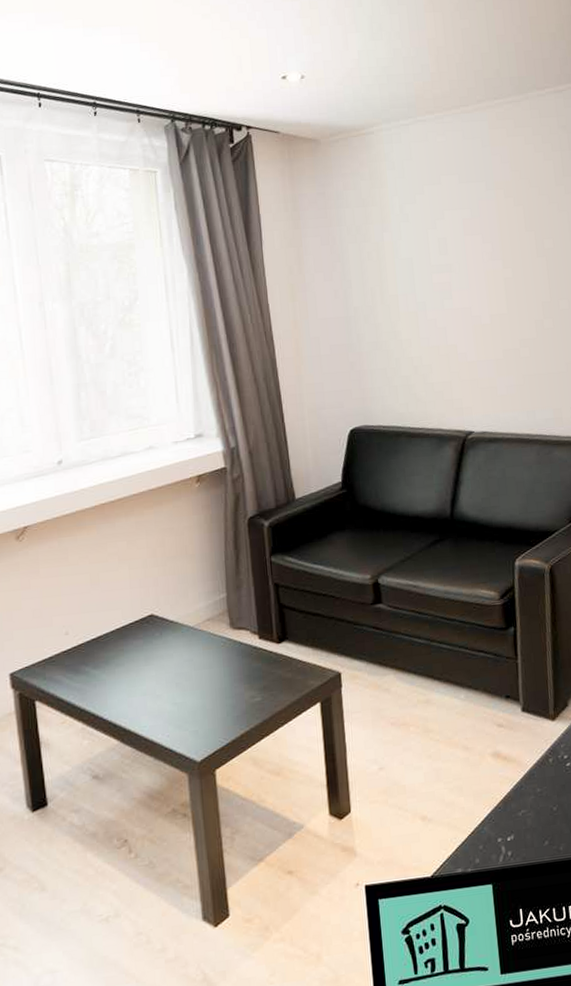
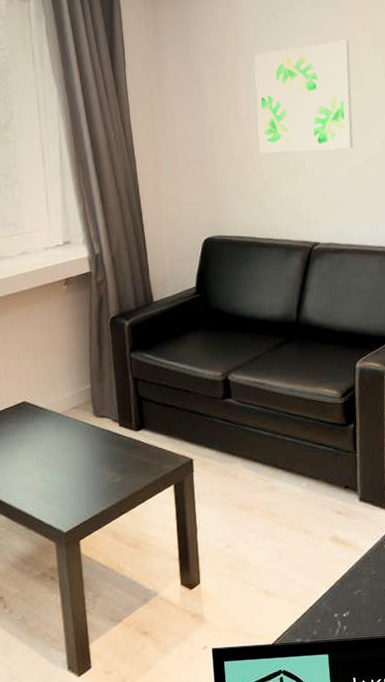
wall art: none [401,216,507,336] -> present [254,40,354,153]

